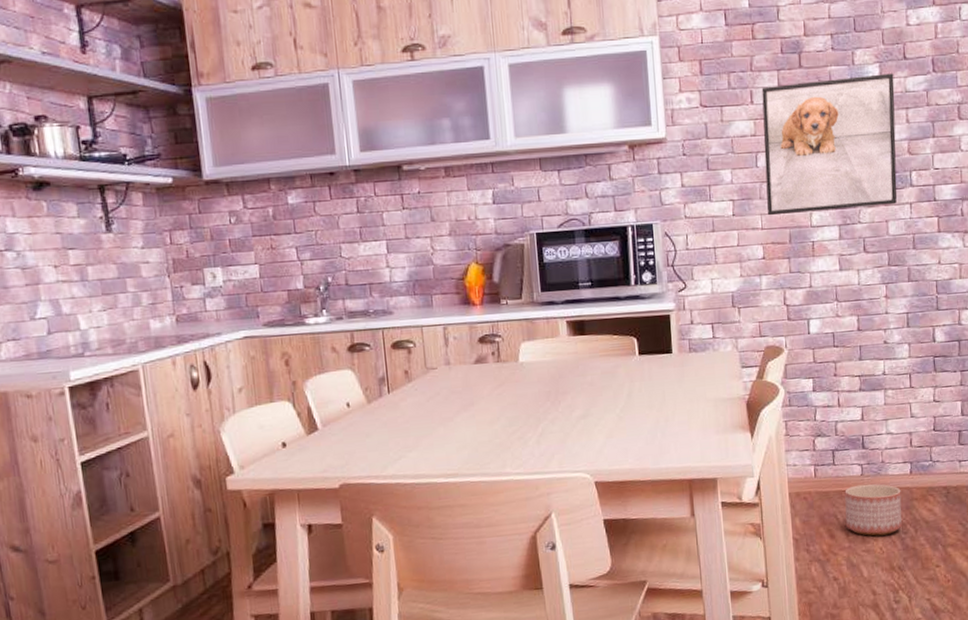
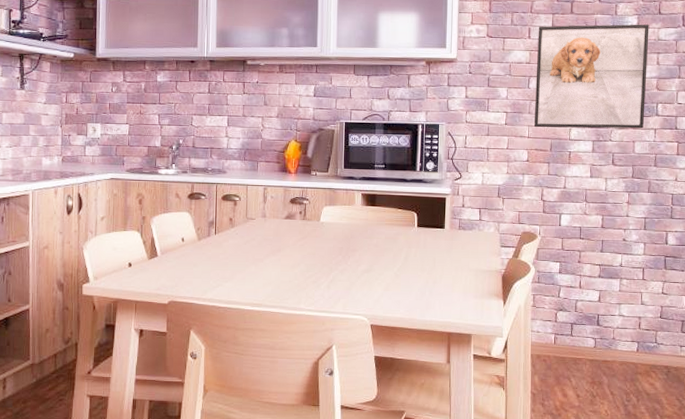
planter: present [844,484,902,536] -> none [578,355,628,400]

